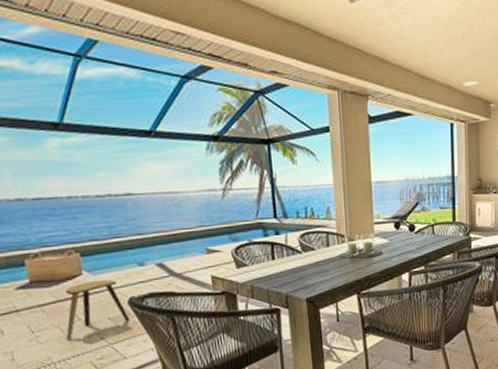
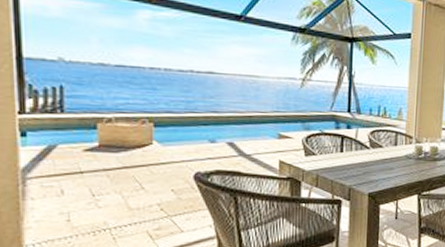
stool: present [64,280,130,341] -> none [126,152,193,208]

